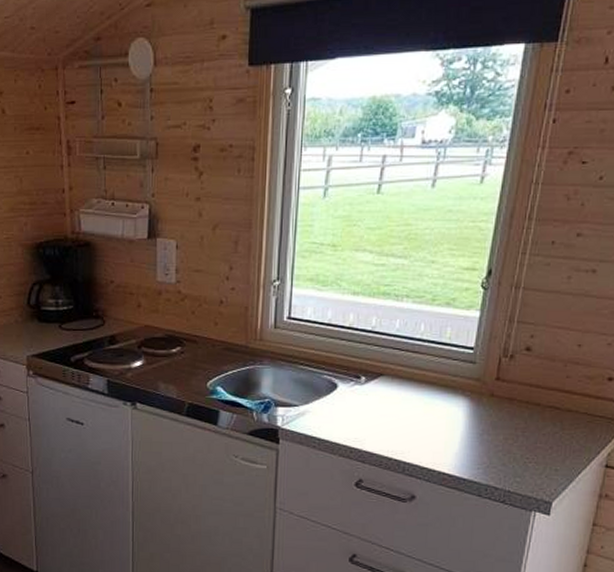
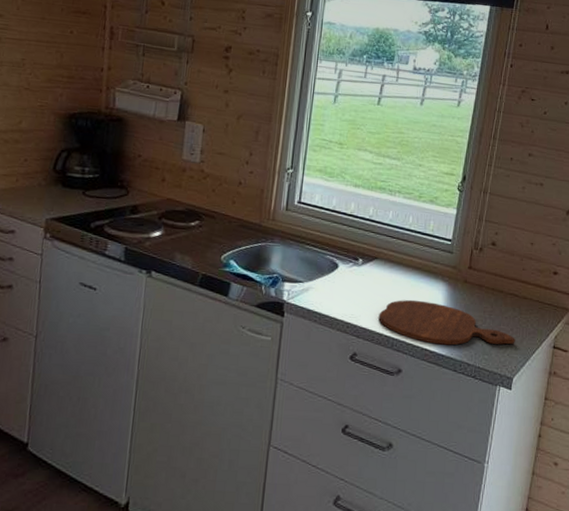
cutting board: none [386,419,556,468] -> present [378,299,515,346]

